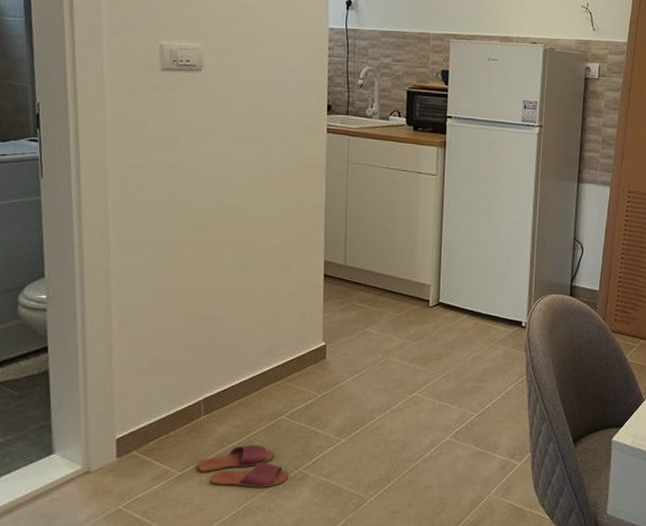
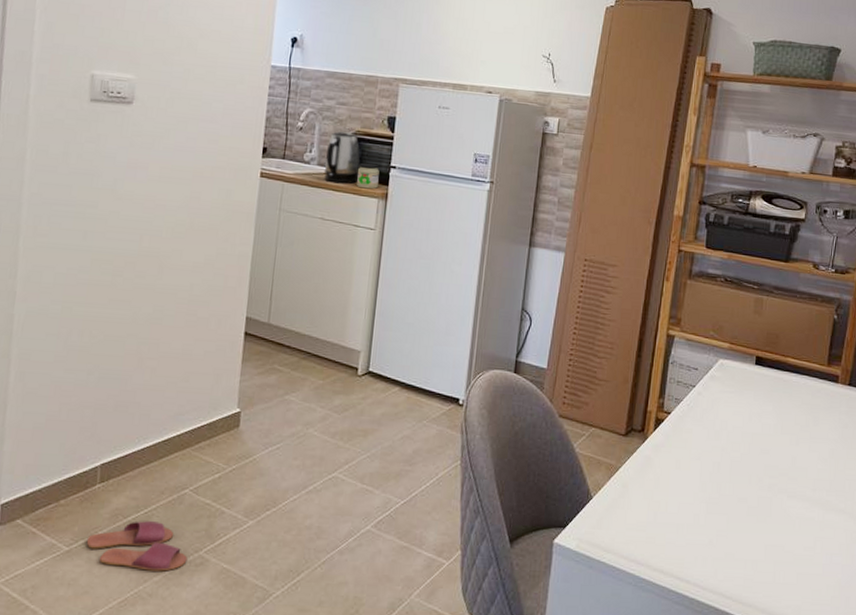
kettle: none [386,86,419,135] -> present [324,131,360,184]
jar: none [416,114,438,139] -> present [357,162,380,190]

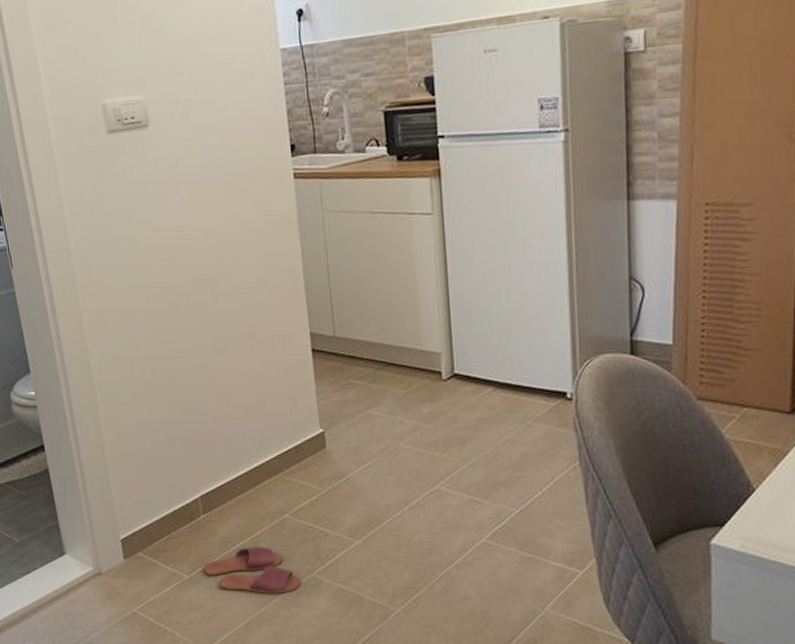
kettle: present [324,131,360,184] -> none [360,105,404,170]
jar: present [357,162,380,190] -> none [399,137,428,169]

